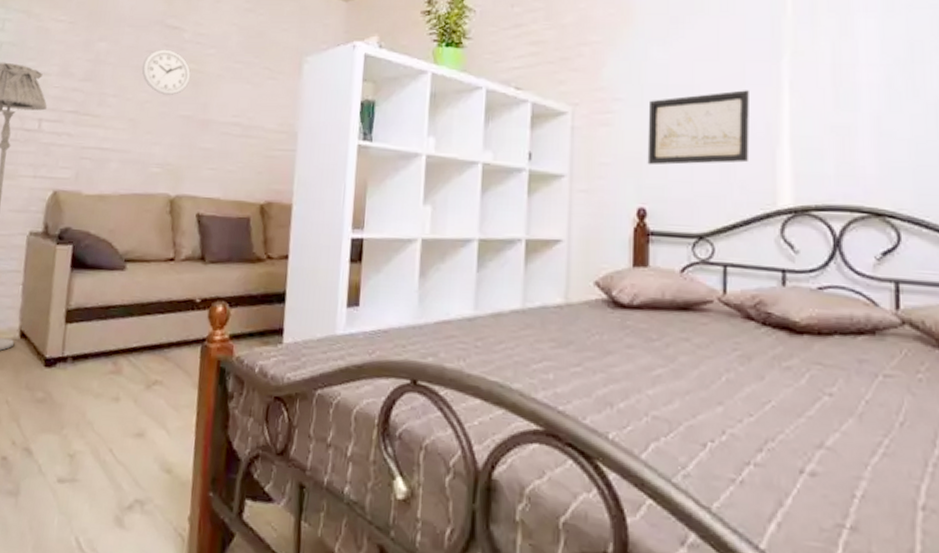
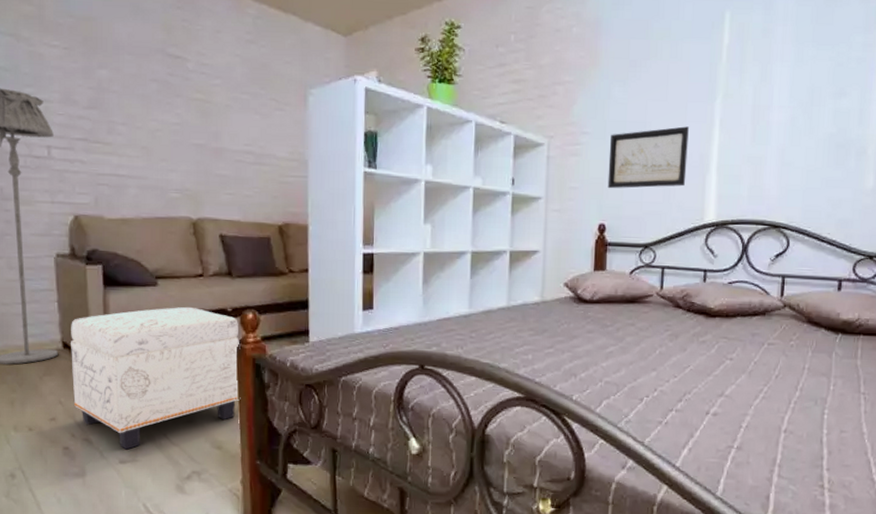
ottoman: none [20,295,206,466] -> present [71,307,241,450]
wall clock: present [141,49,191,95] -> none [148,78,199,124]

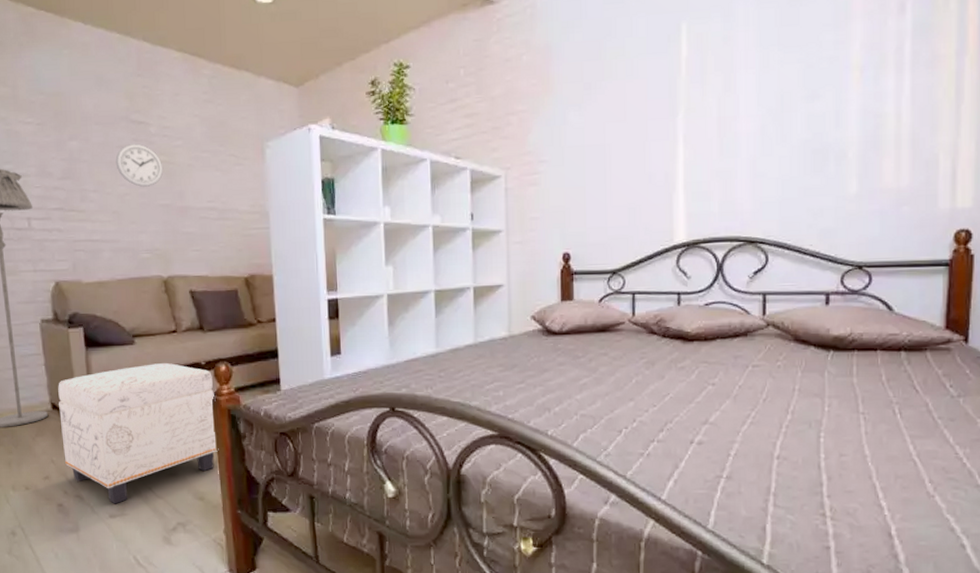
wall clock: none [148,78,199,124] -> present [115,143,164,187]
wall art: present [607,126,689,189] -> none [568,145,652,216]

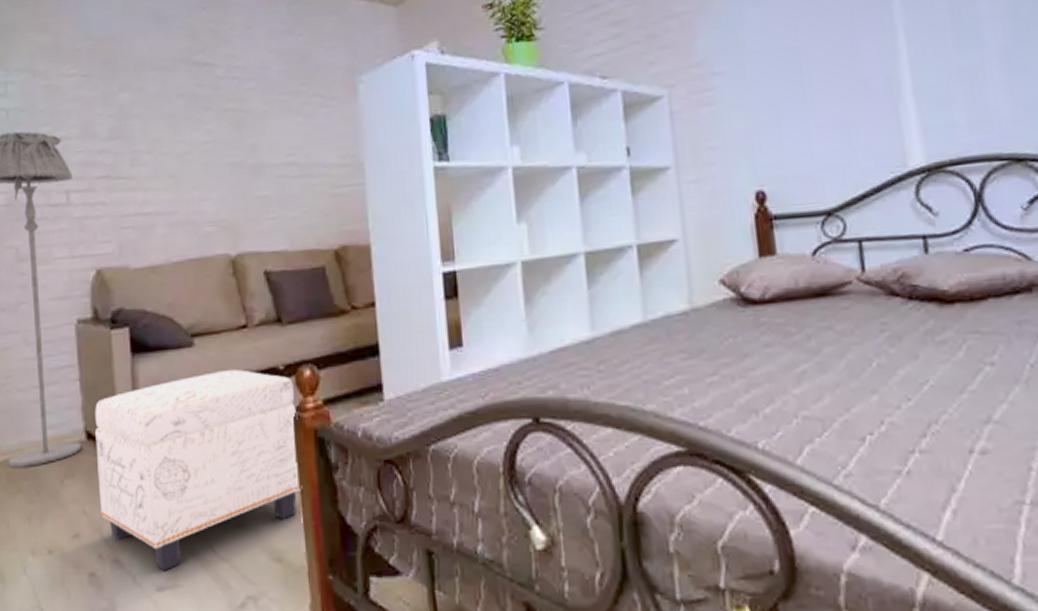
wall clock: present [115,143,164,187] -> none [174,90,232,143]

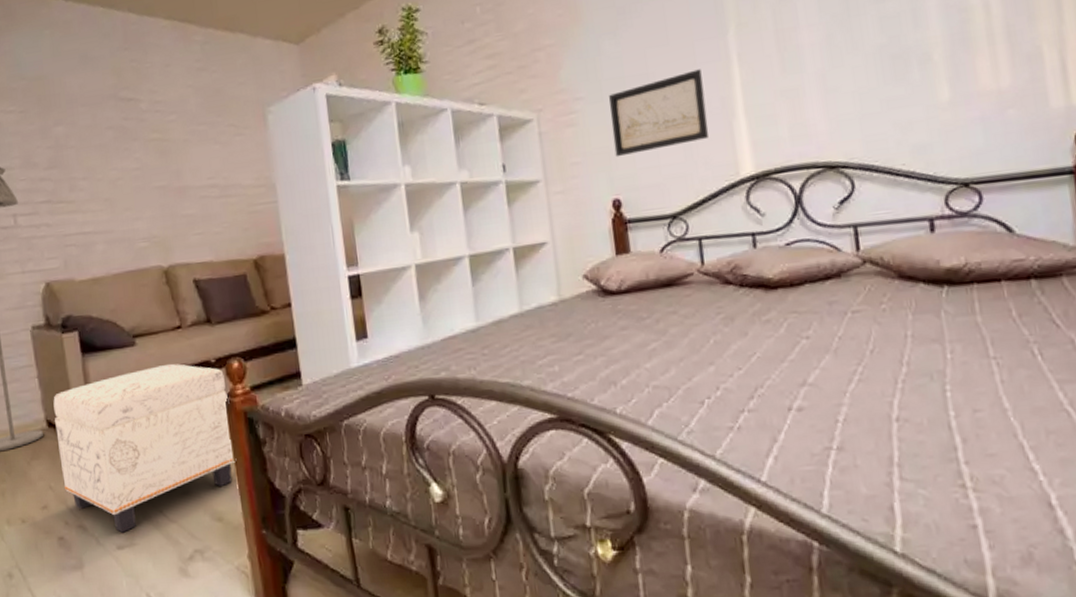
wall art: none [752,42,871,142] -> present [609,69,709,157]

